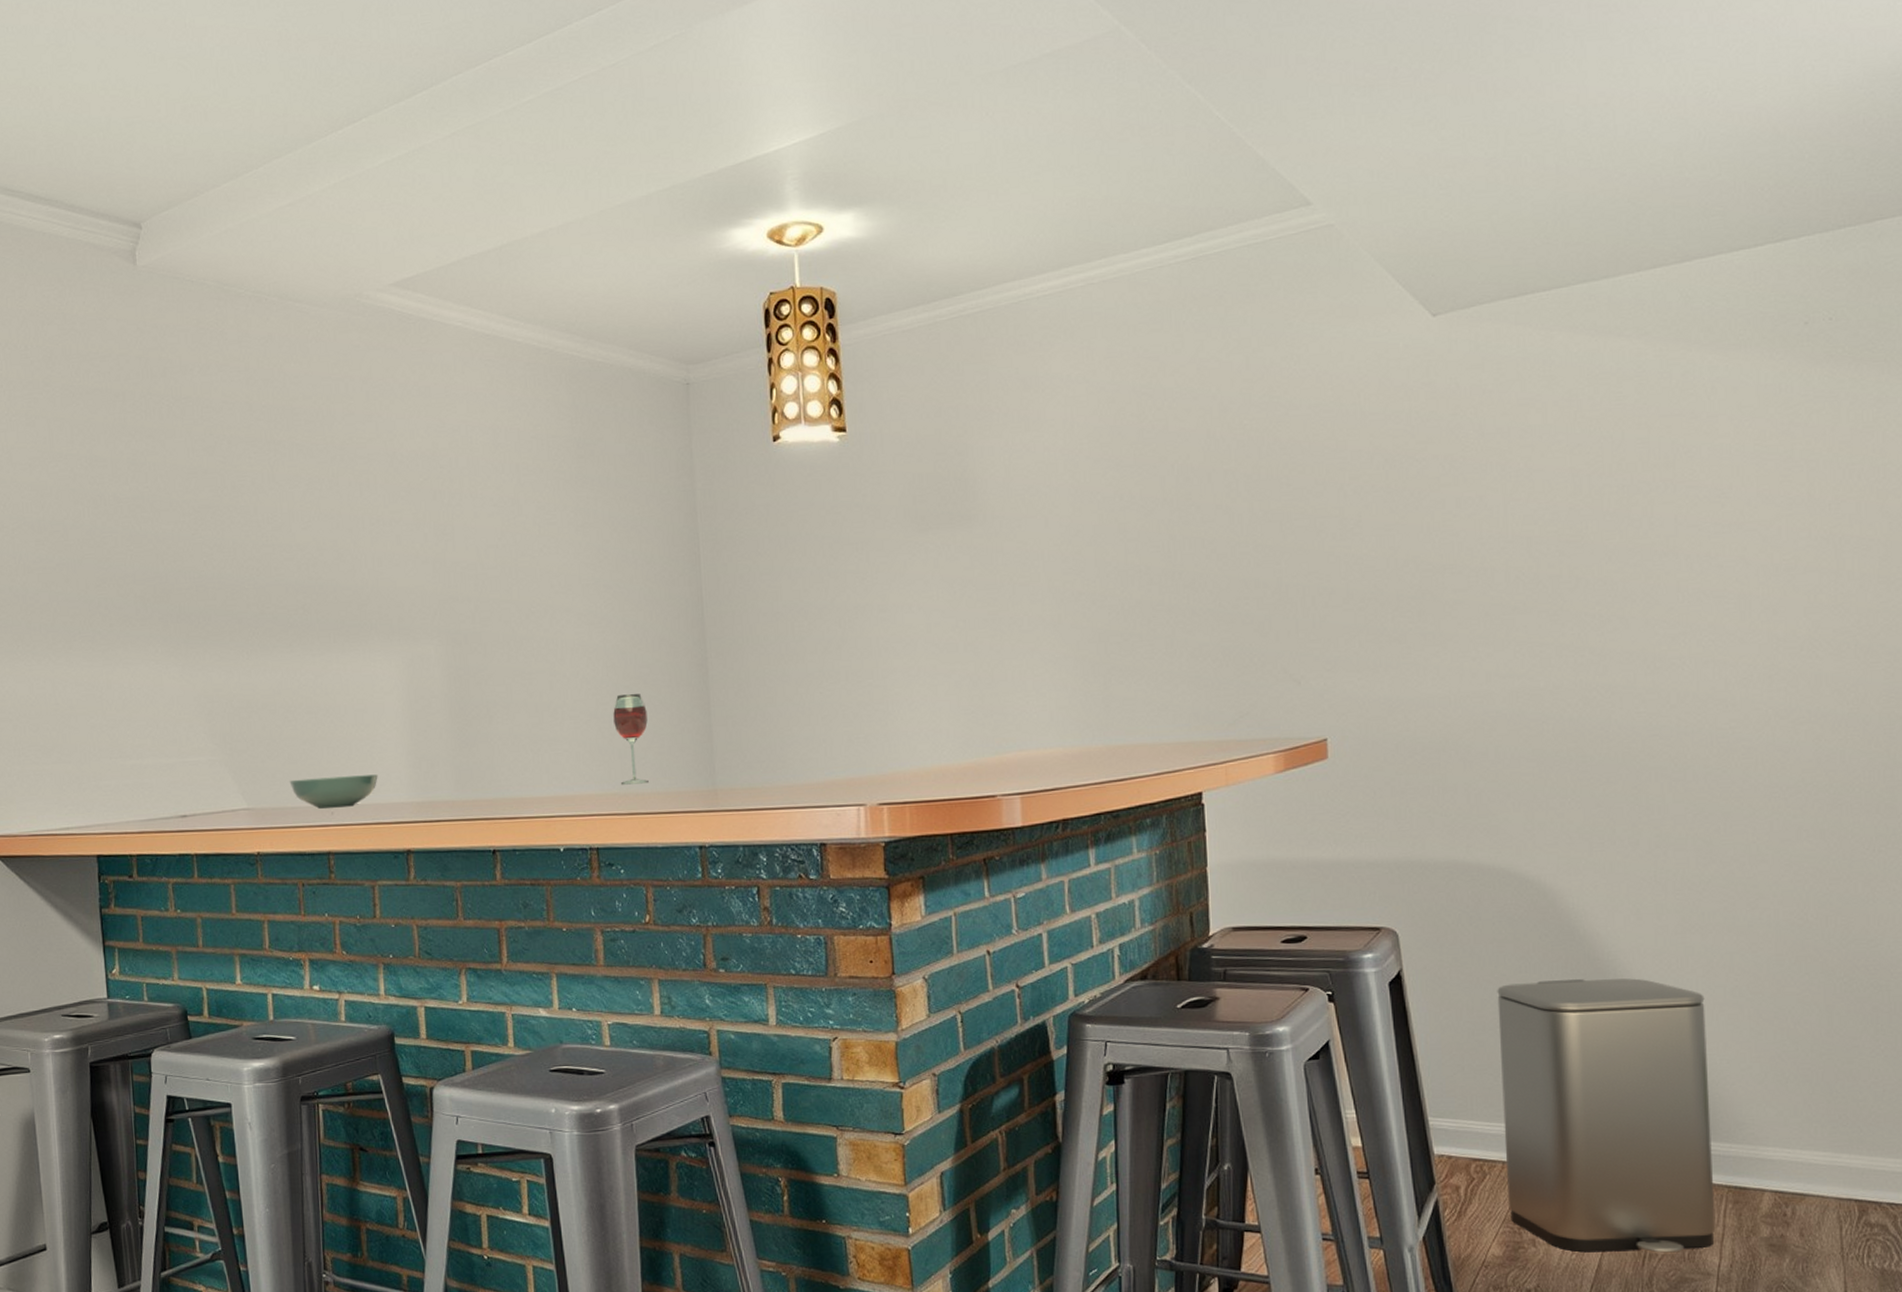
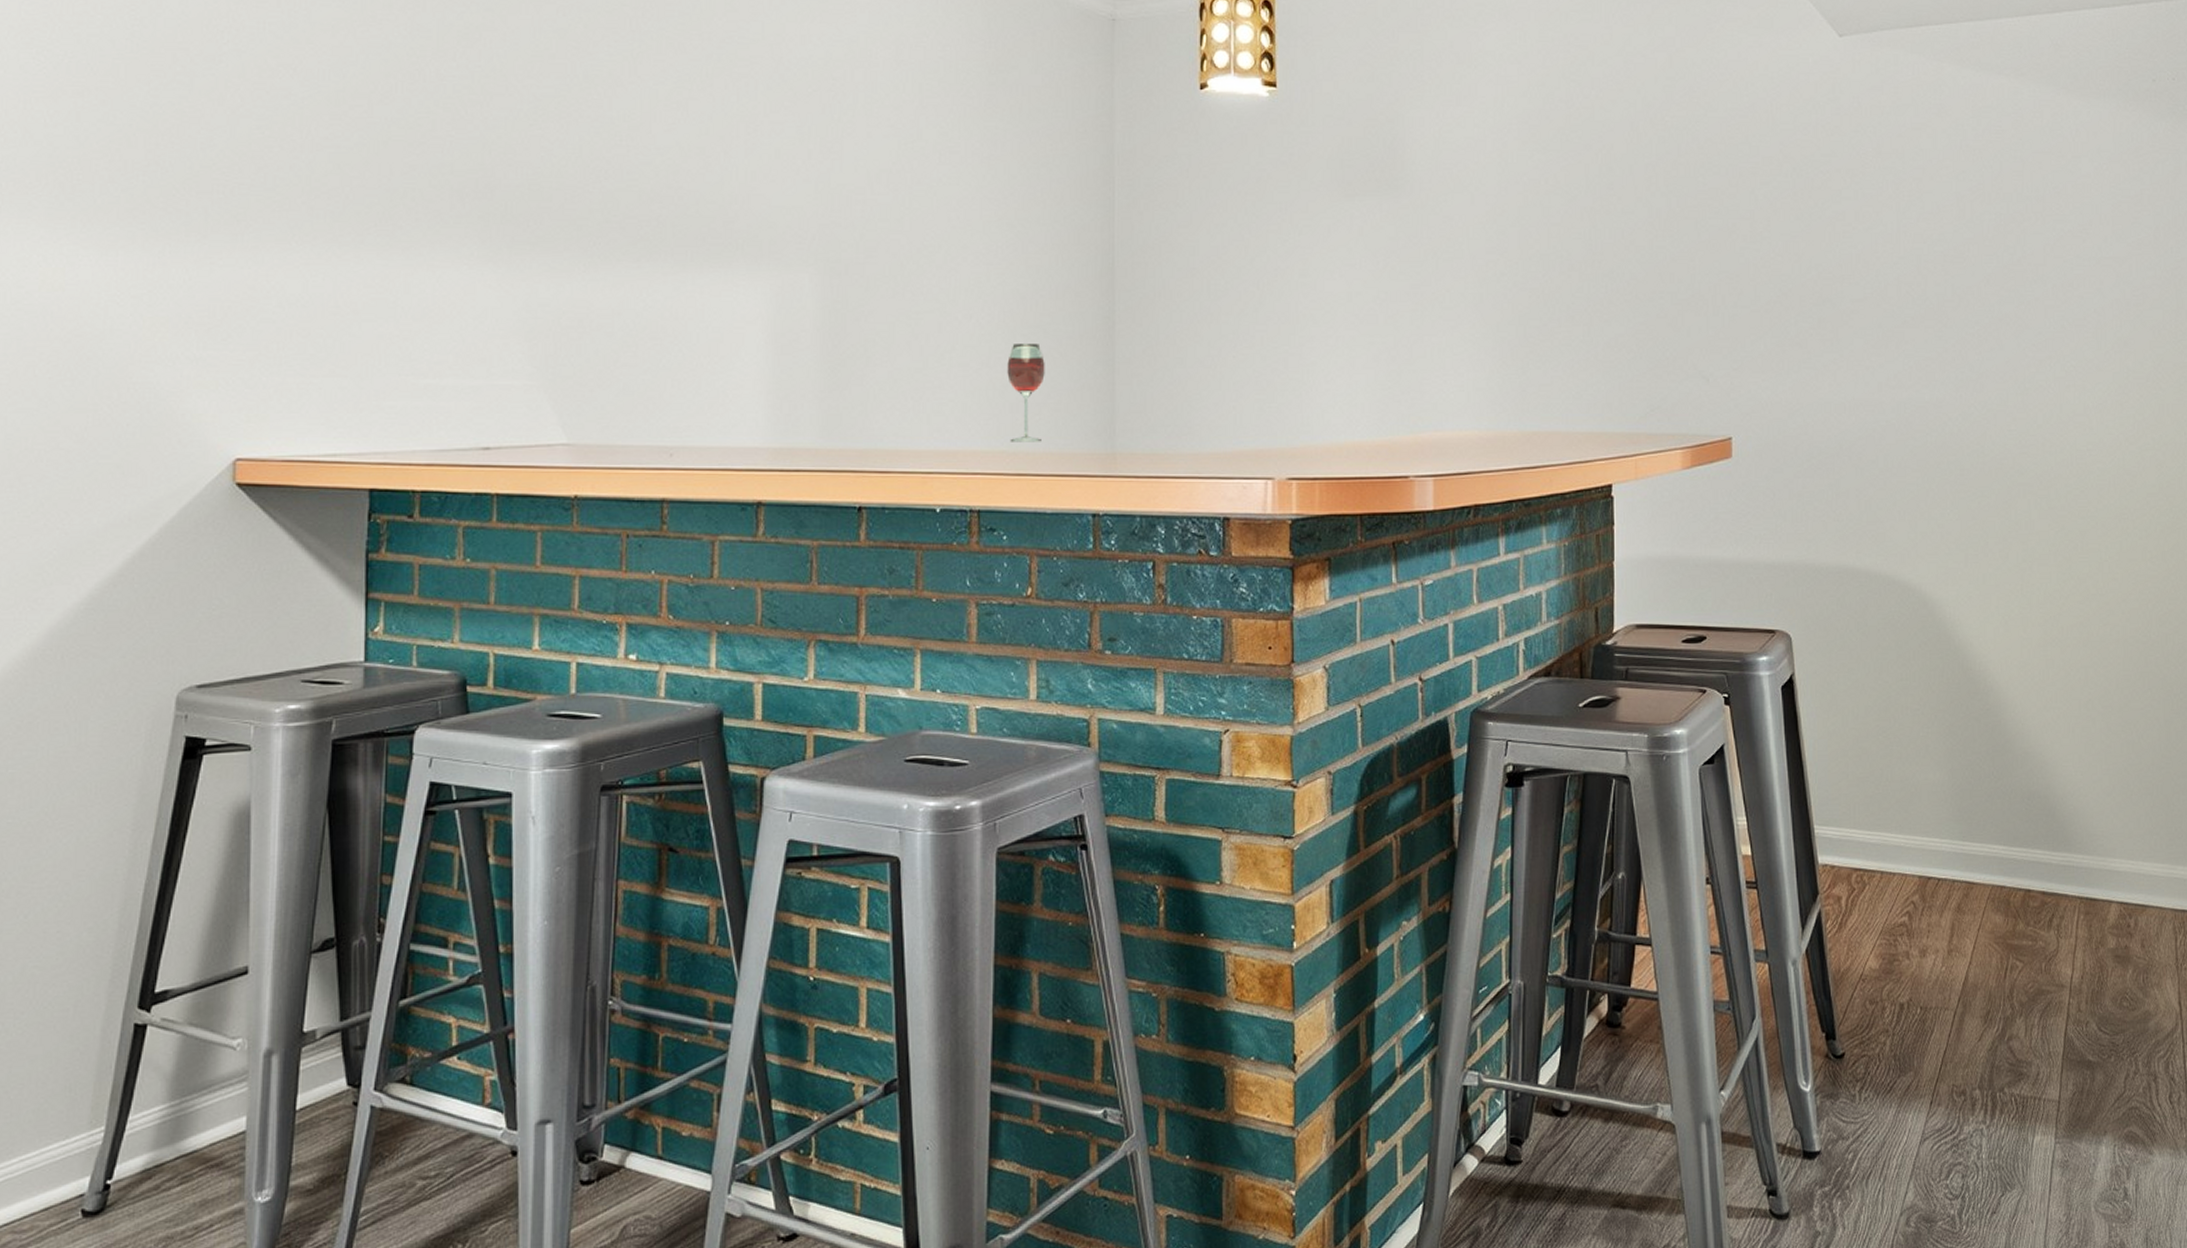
bowl: present [289,774,378,810] -> none [622,414,730,450]
pedal bin: present [1497,978,1716,1253] -> none [1880,689,2069,965]

